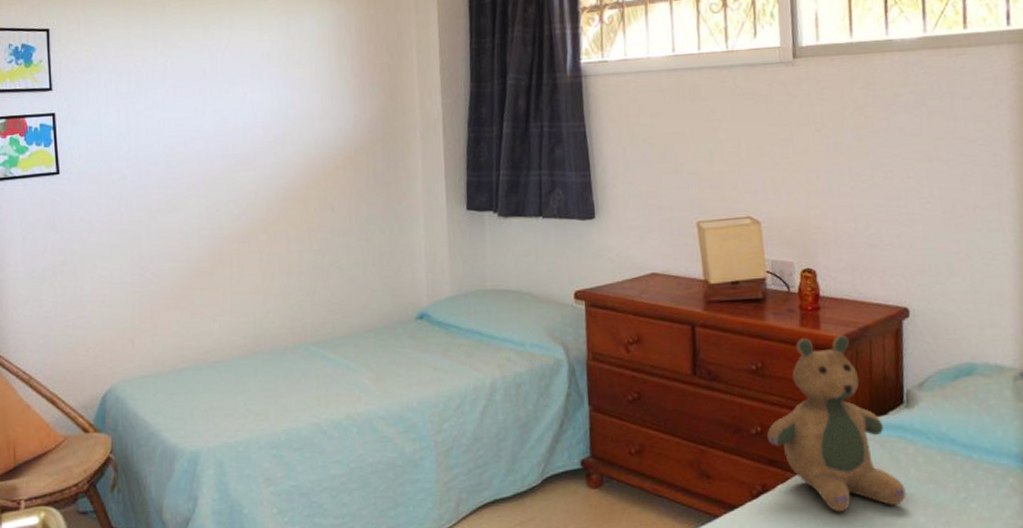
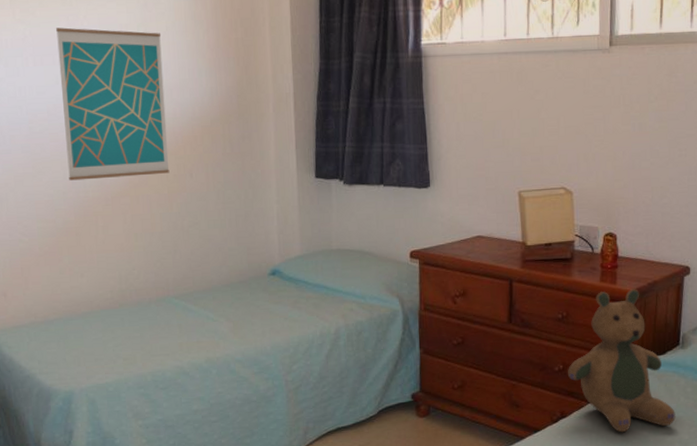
wall art: none [197,58,310,217] -> present [56,27,170,181]

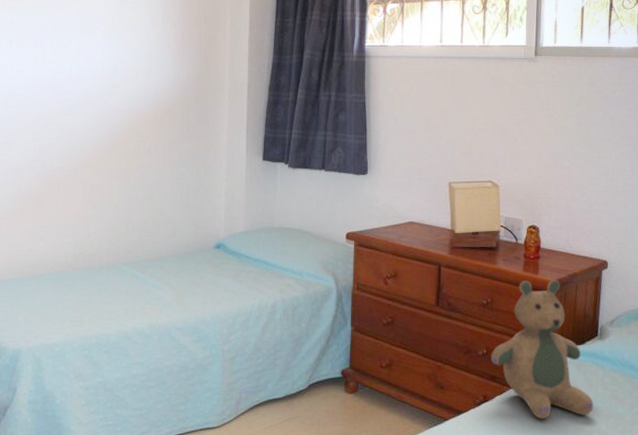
wall art: present [56,27,170,181] -> none [38,15,133,151]

